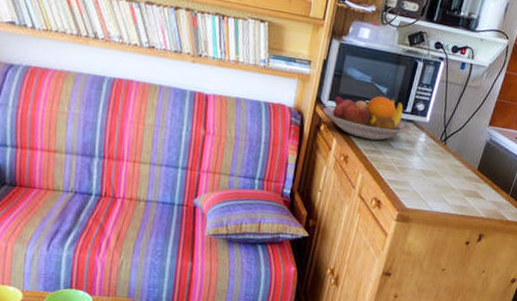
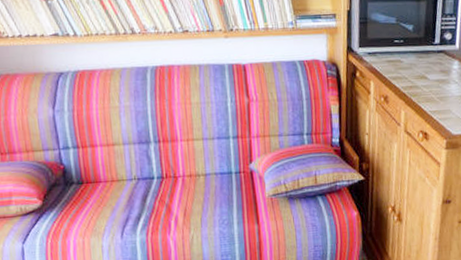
fruit bowl: present [323,96,412,141] -> none [355,33,444,77]

